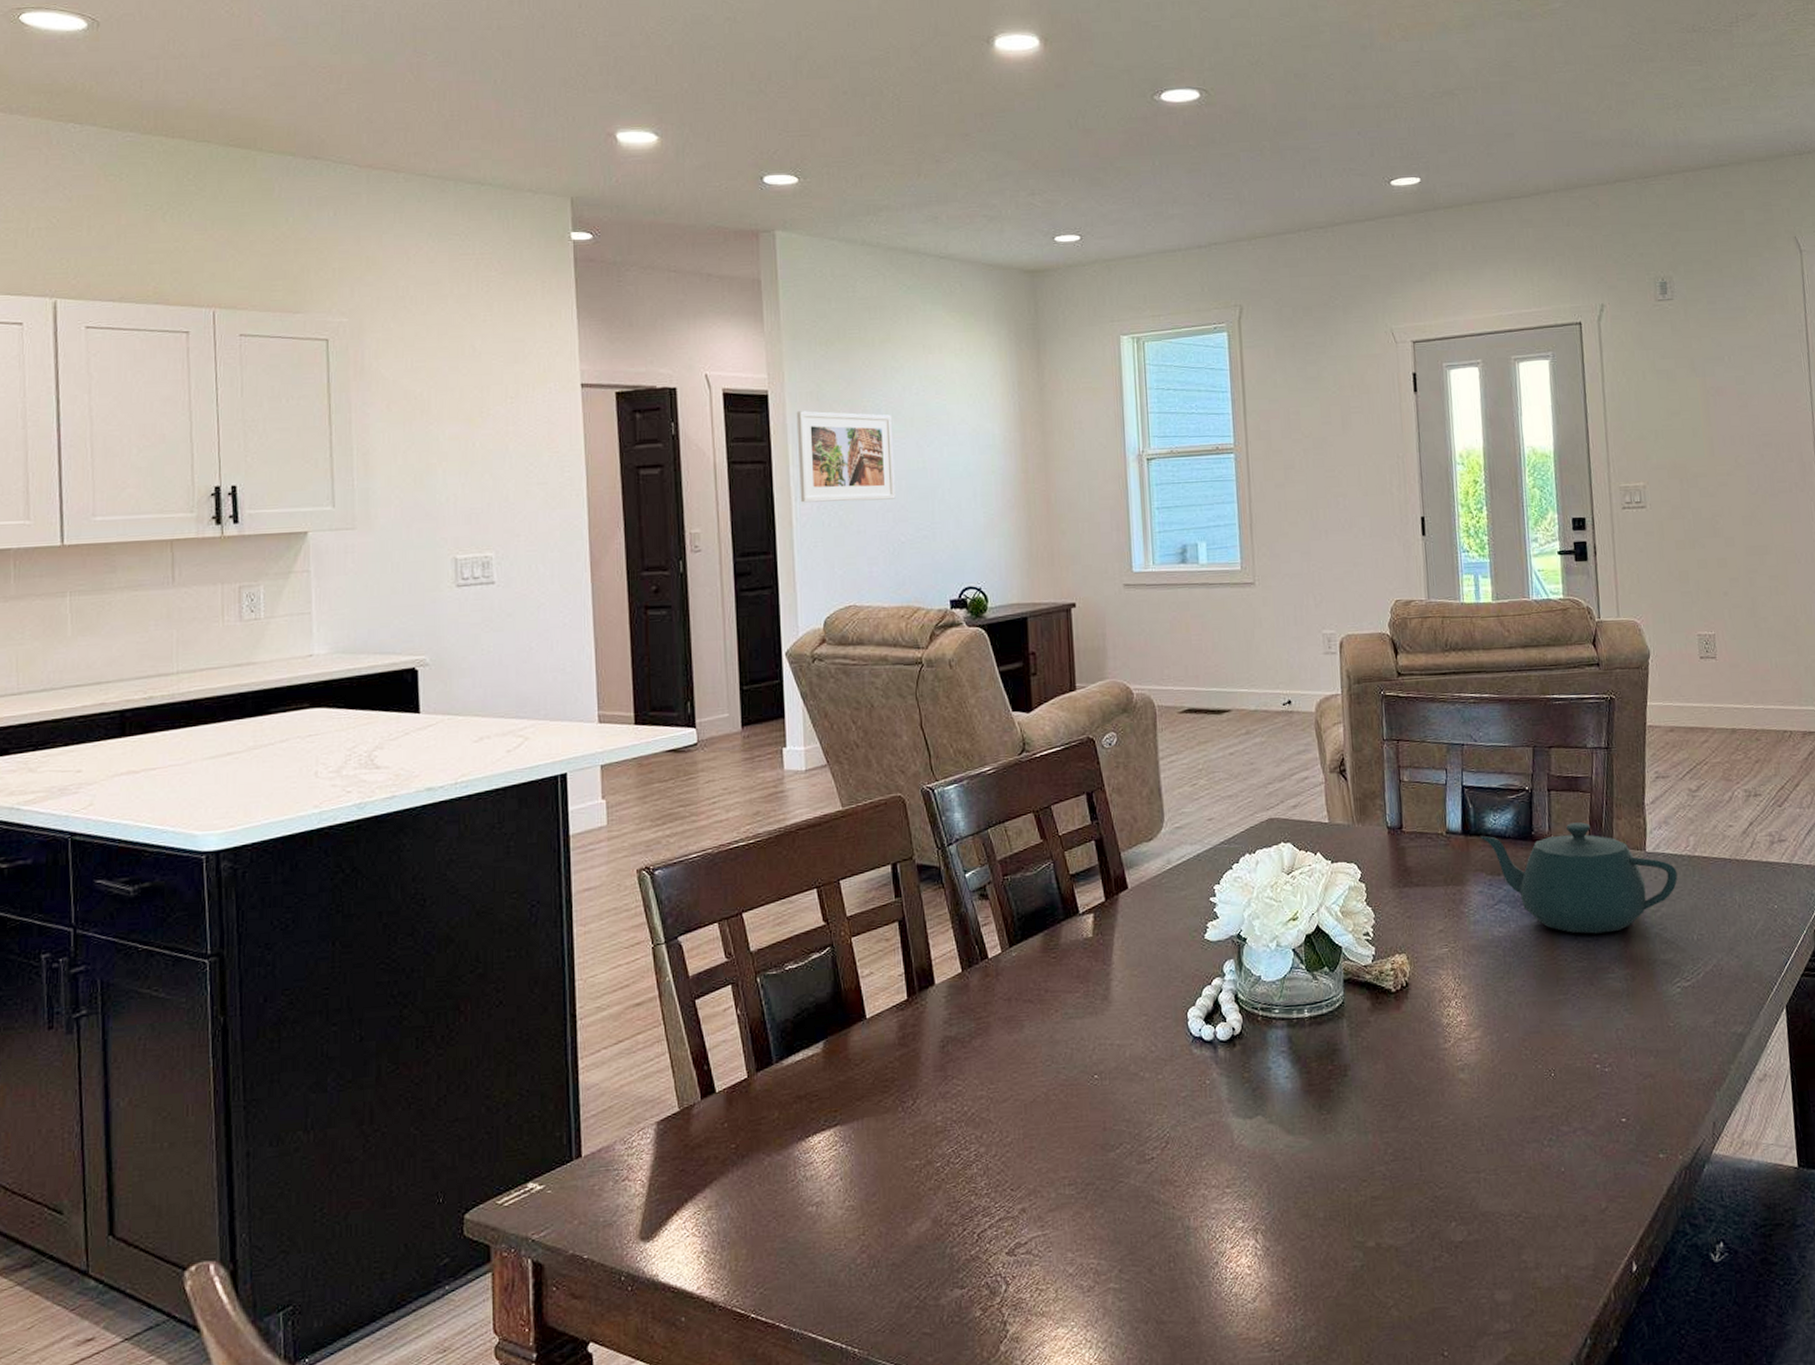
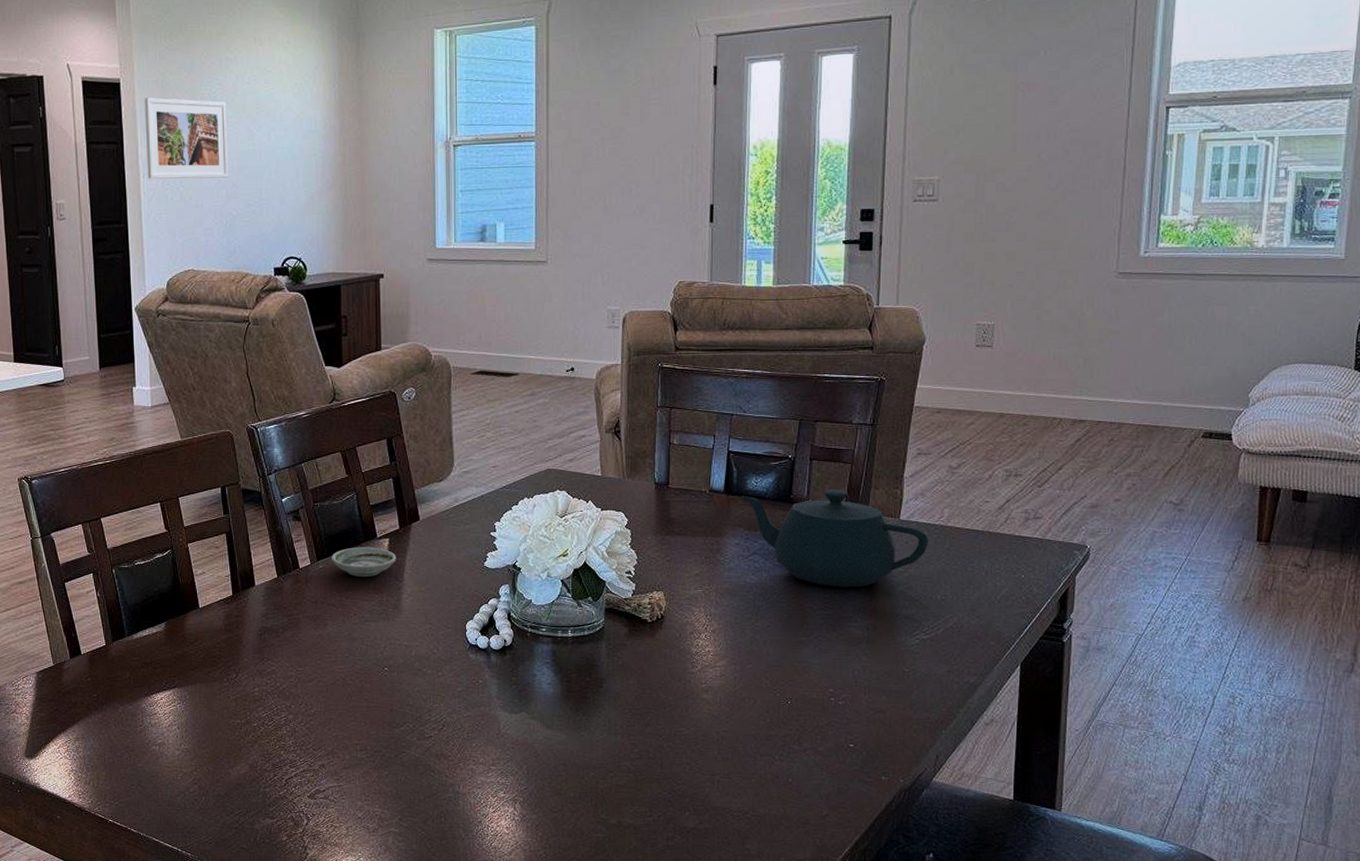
saucer: none [1025,925,1104,964] -> present [331,547,397,577]

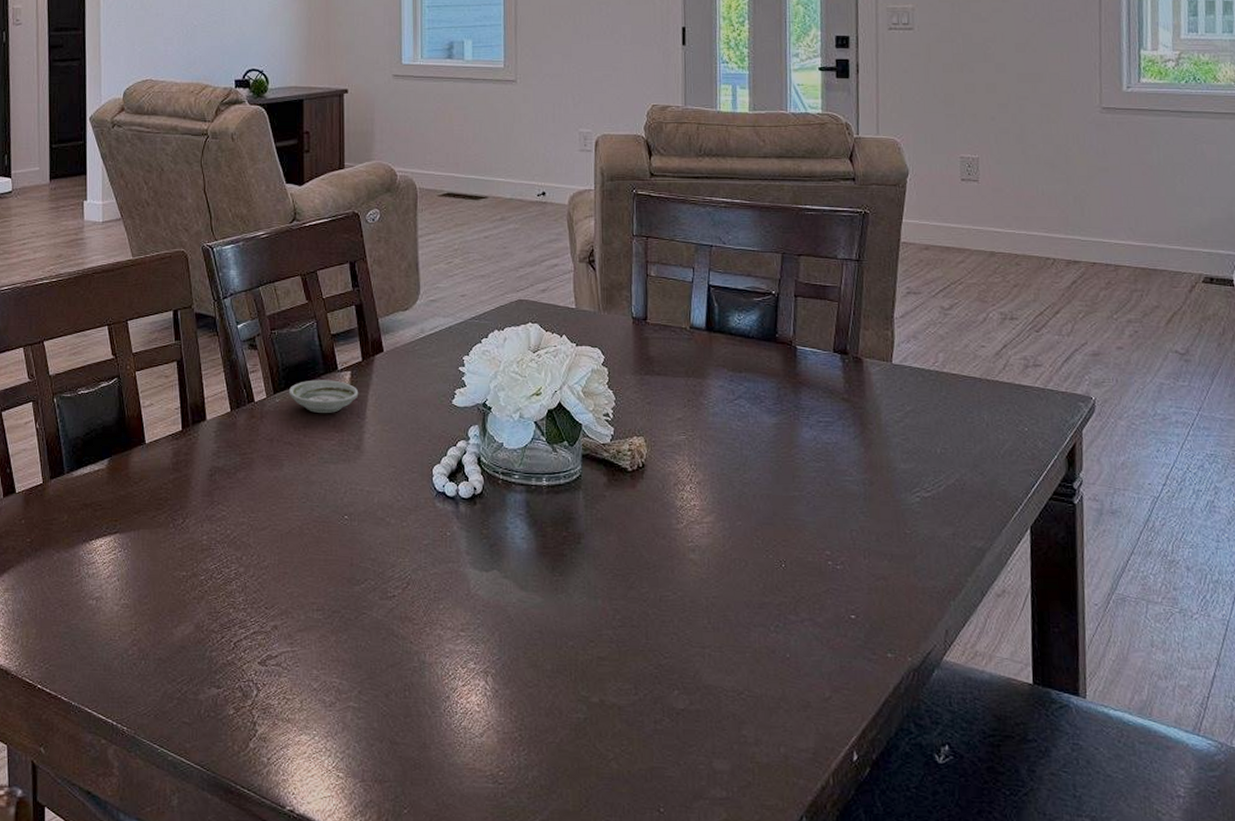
teapot: present [741,490,928,587] -> none [724,329,924,437]

